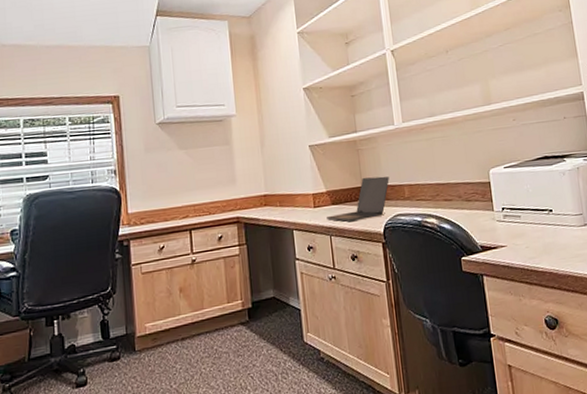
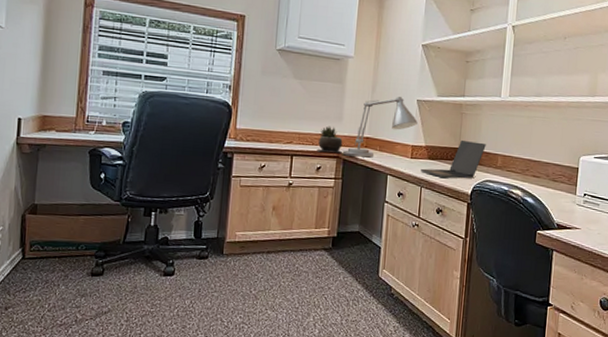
succulent plant: none [215,191,242,221] -> present [317,125,343,154]
desk lamp: none [243,146,314,219] -> present [343,97,418,158]

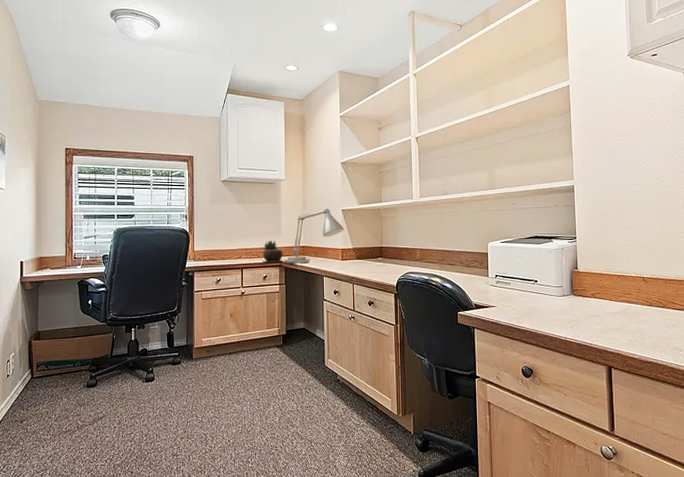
laptop: present [421,141,486,179] -> none [351,240,405,275]

